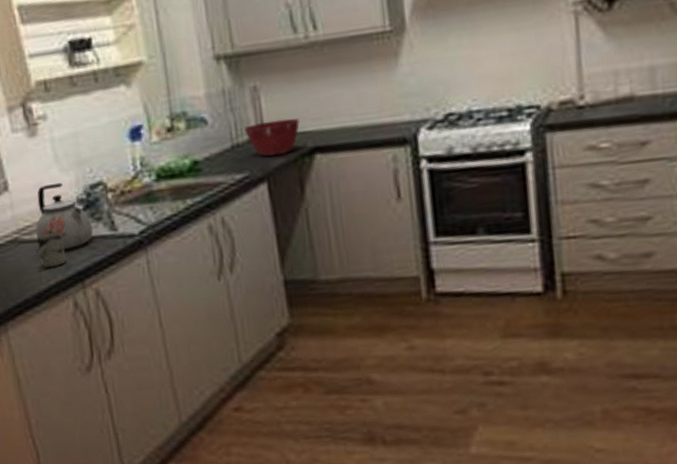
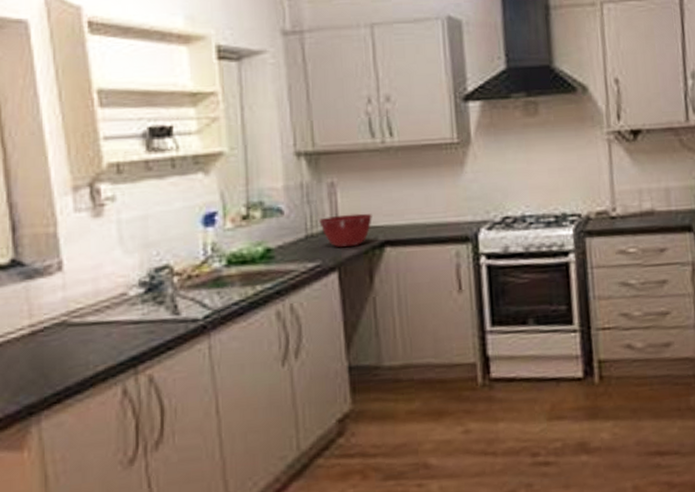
kettle: present [35,182,94,249] -> none [89,264,154,333]
cup: present [37,232,67,269] -> none [87,315,120,354]

